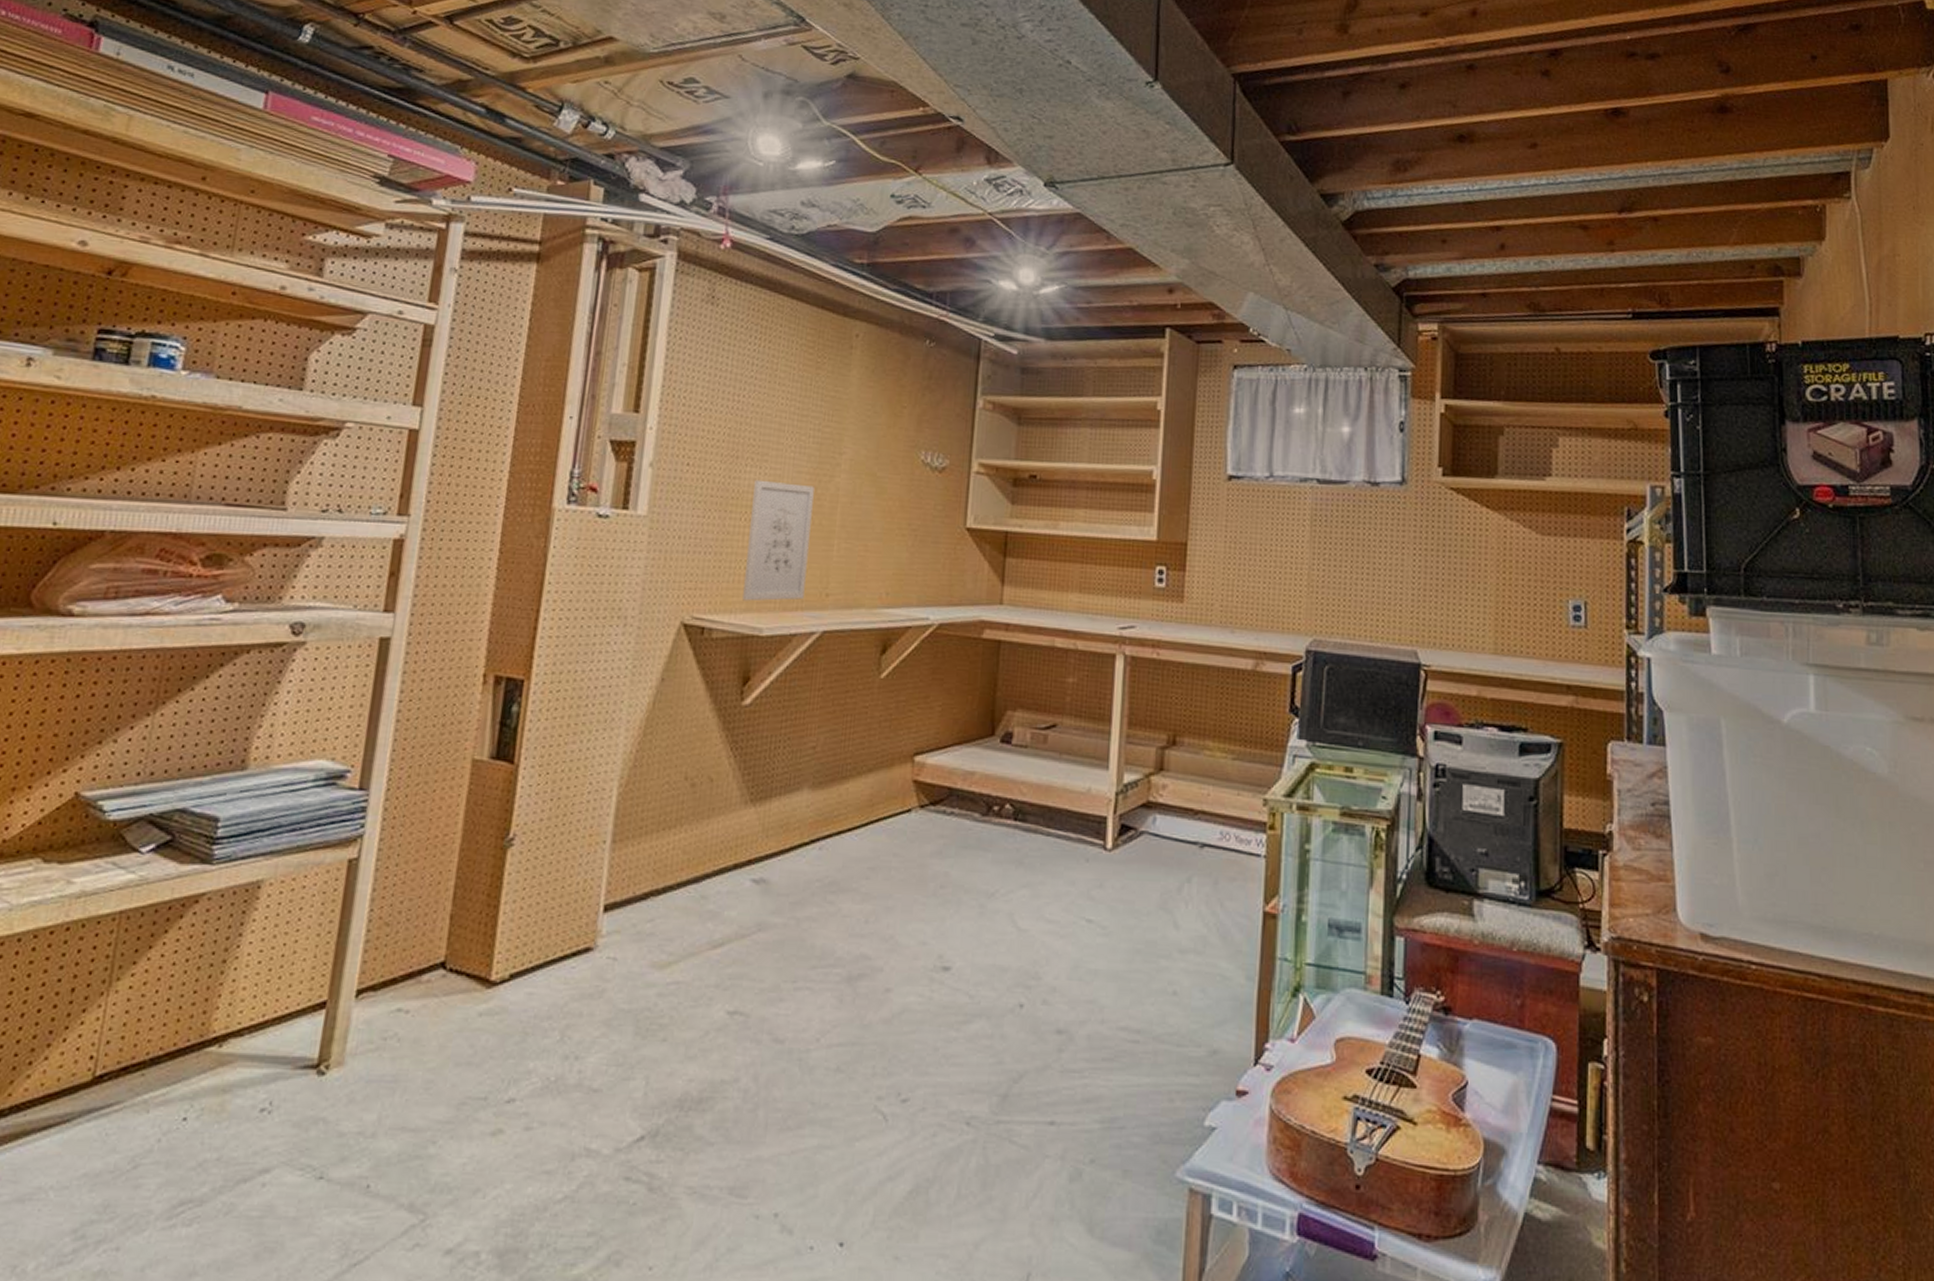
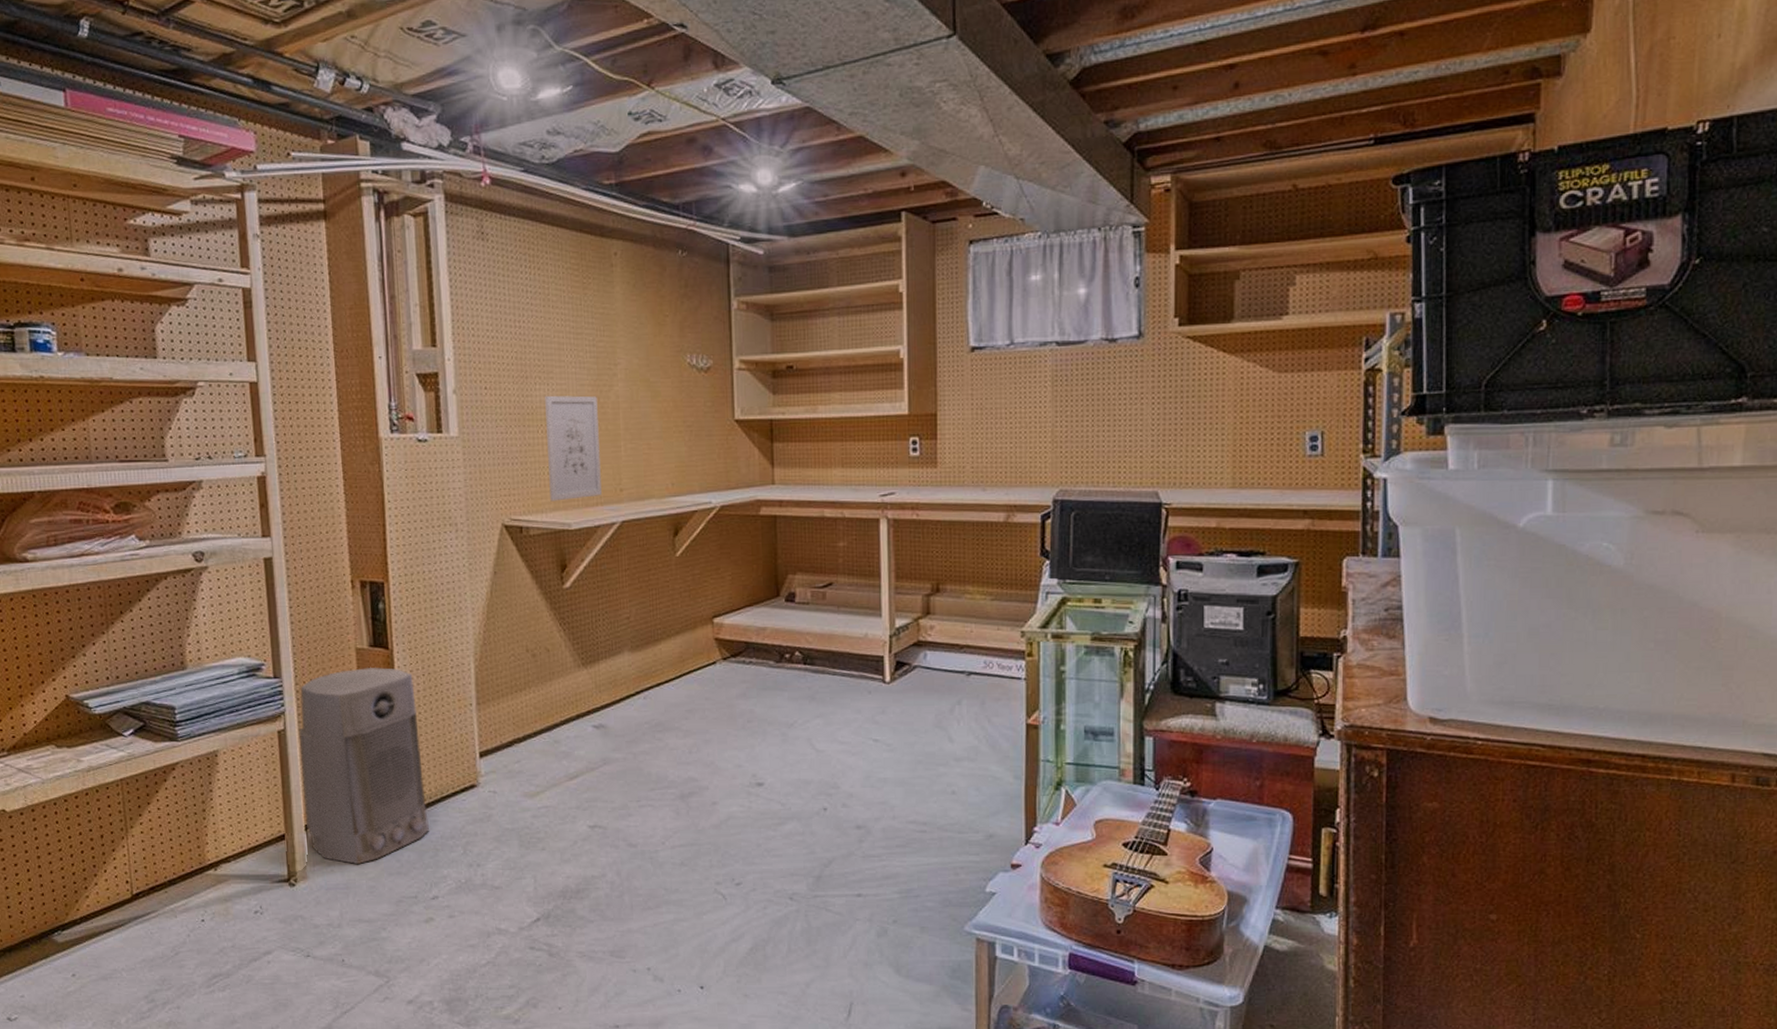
air purifier: none [357,784,538,1048] -> present [299,667,429,864]

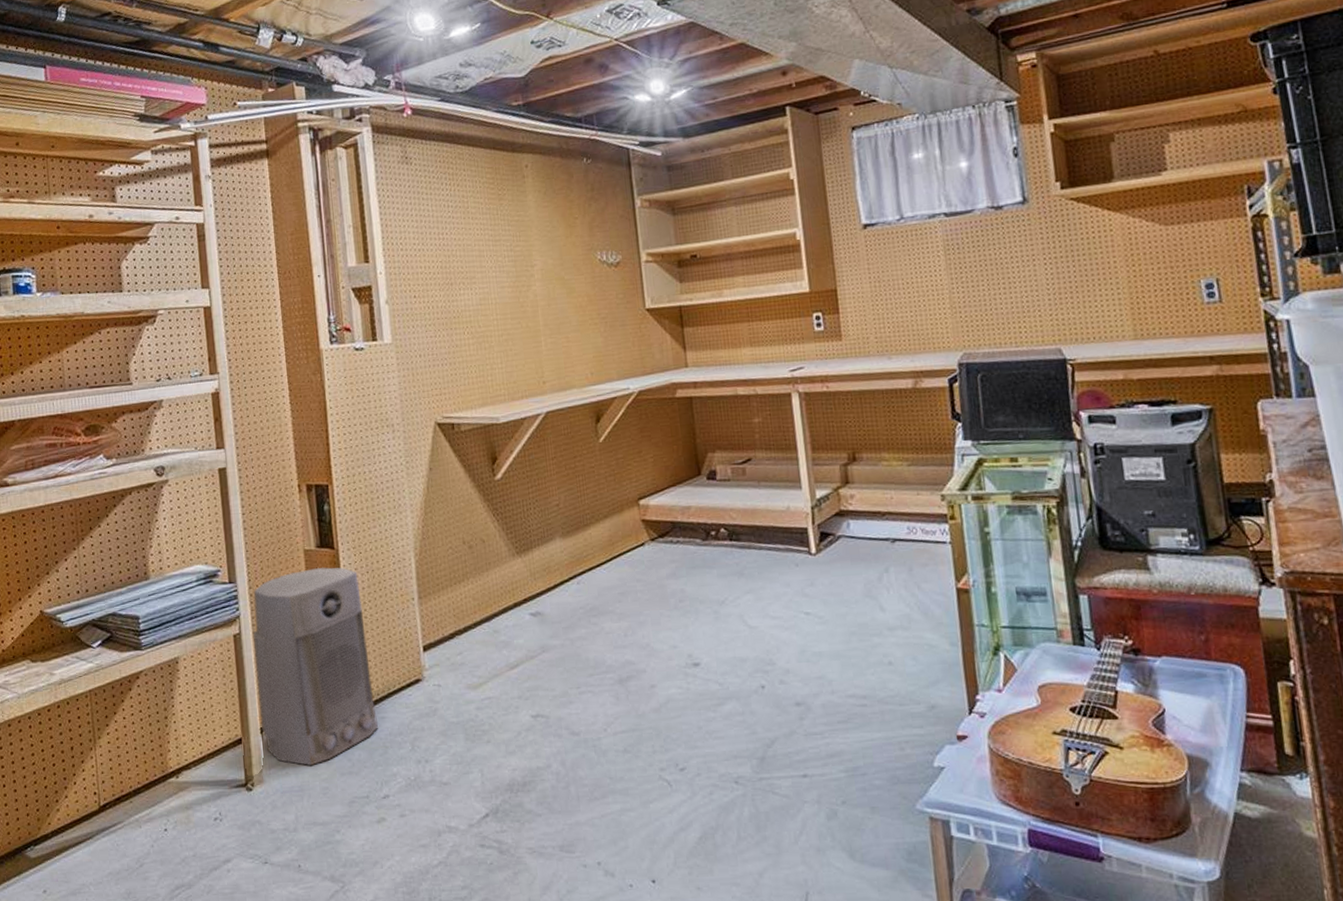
wall art: present [545,395,602,502] -> none [469,296,526,398]

